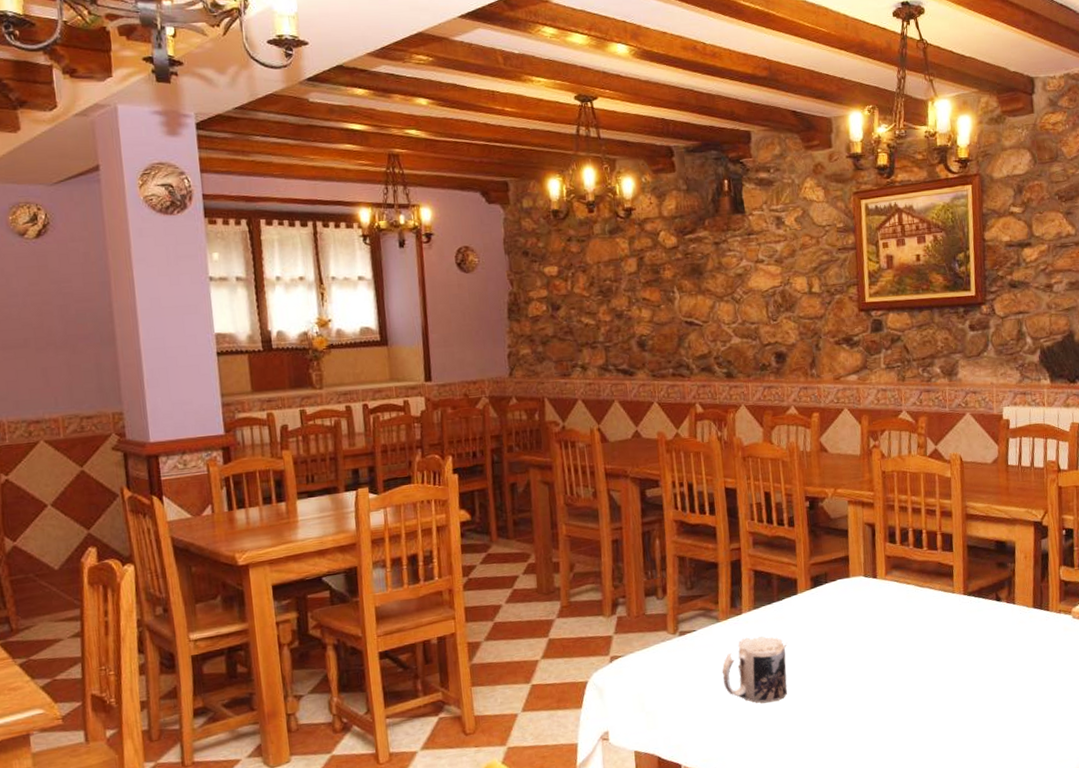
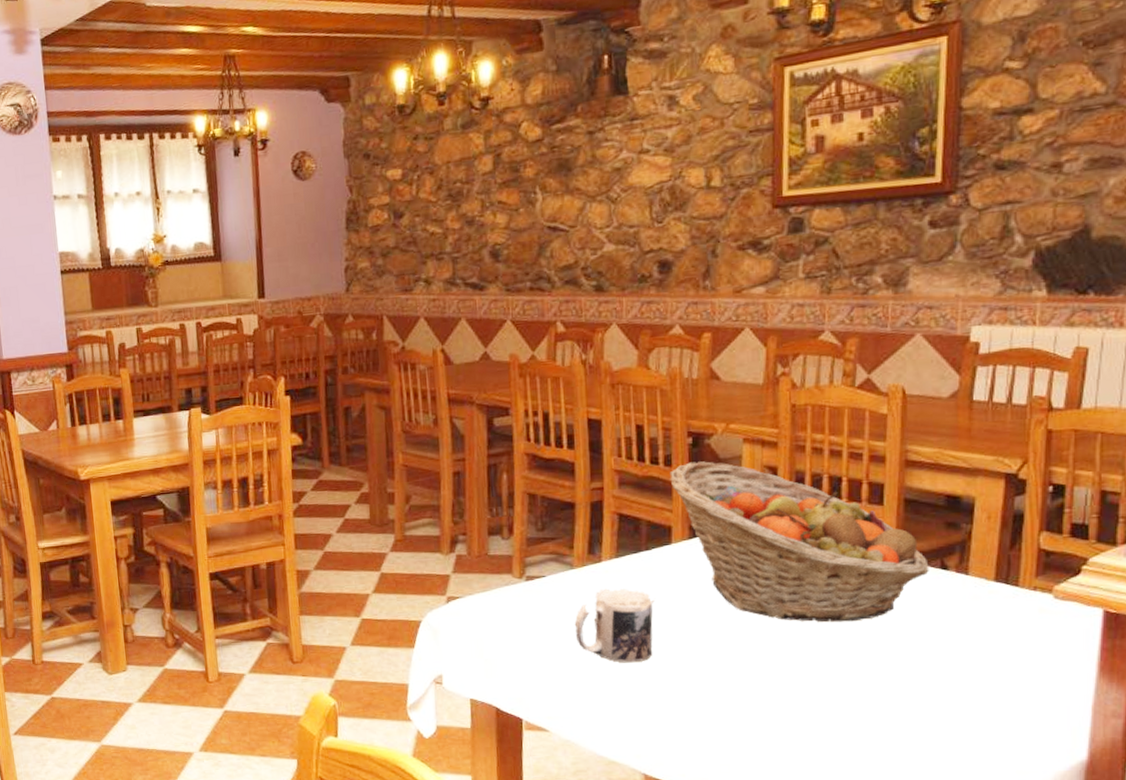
fruit basket: none [793,521,988,653] -> present [669,461,929,623]

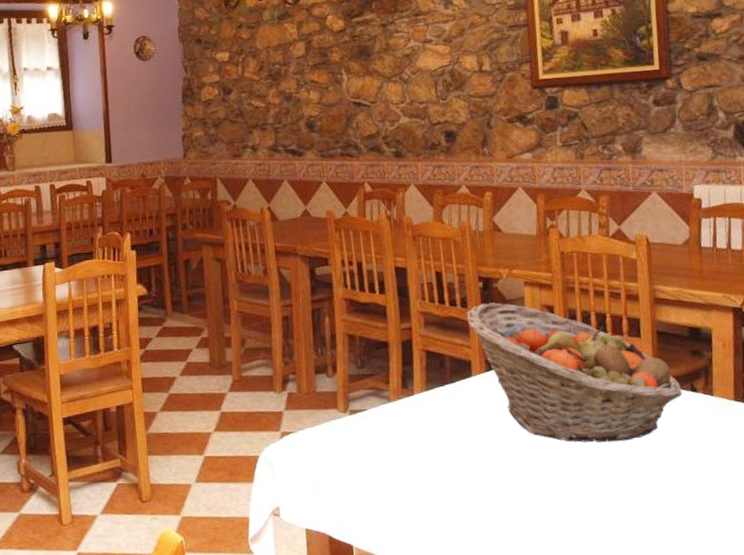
mug: present [574,588,656,663] -> none [394,419,463,488]

